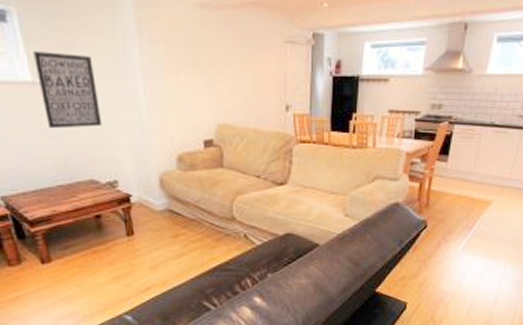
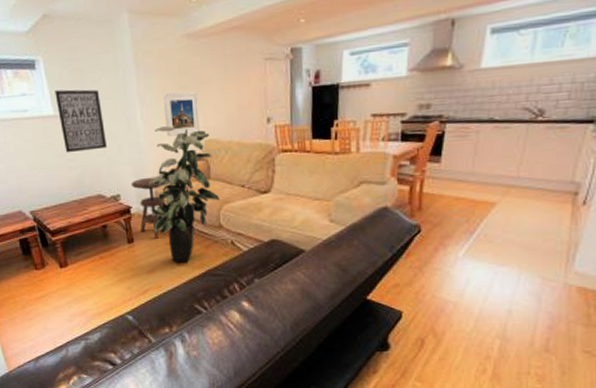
side table: none [131,162,172,231] -> present [131,177,166,239]
indoor plant: none [152,106,233,257] -> present [148,126,219,263]
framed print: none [170,68,213,117] -> present [162,92,200,136]

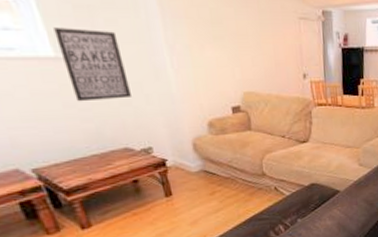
side table: present [131,177,166,239] -> none [164,128,205,190]
indoor plant: present [148,126,219,263] -> none [185,77,261,212]
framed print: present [162,92,200,136] -> none [195,43,238,87]

